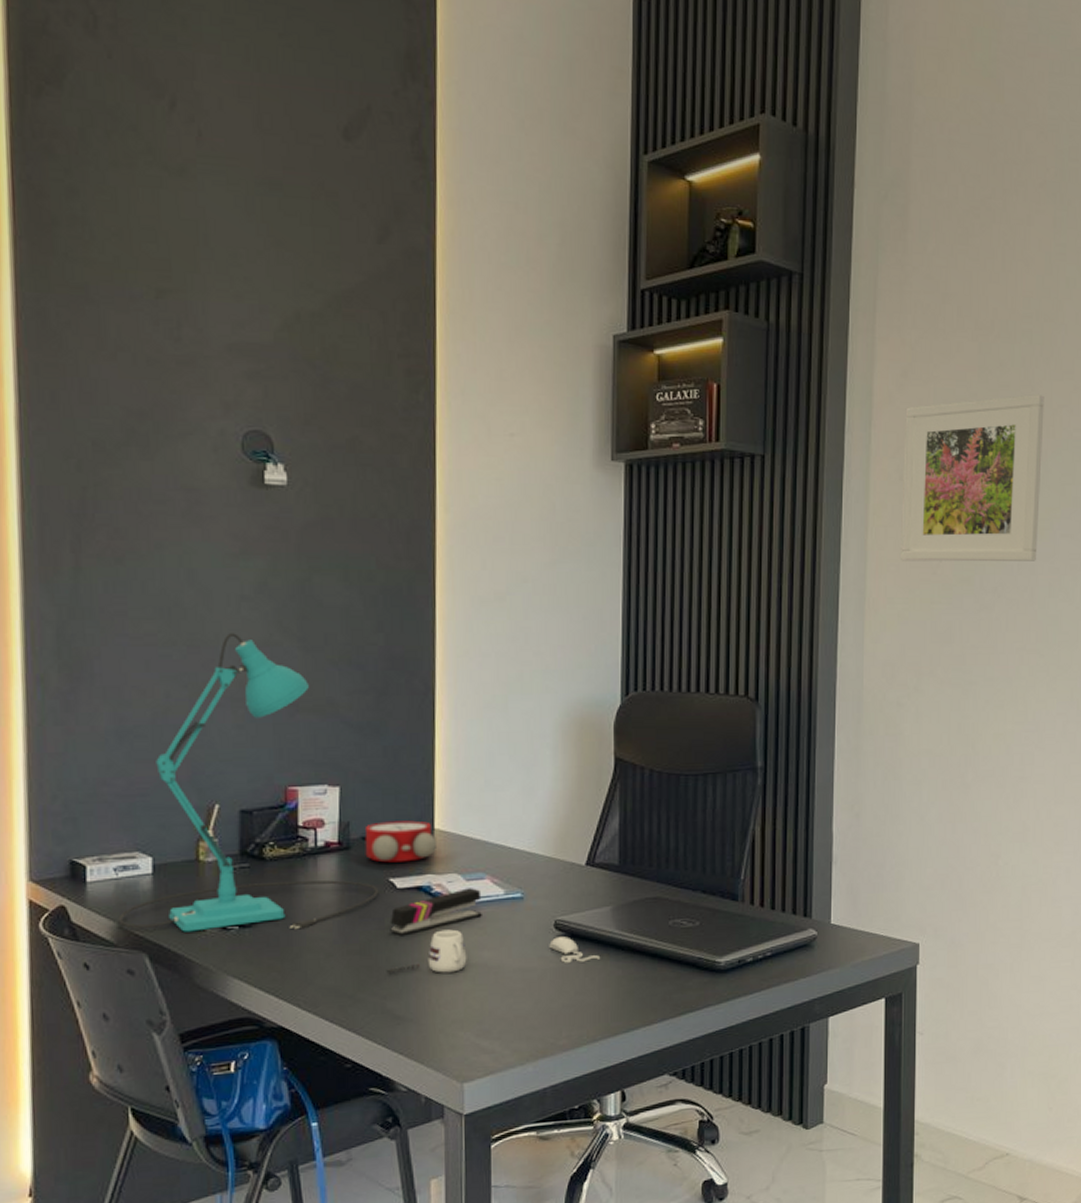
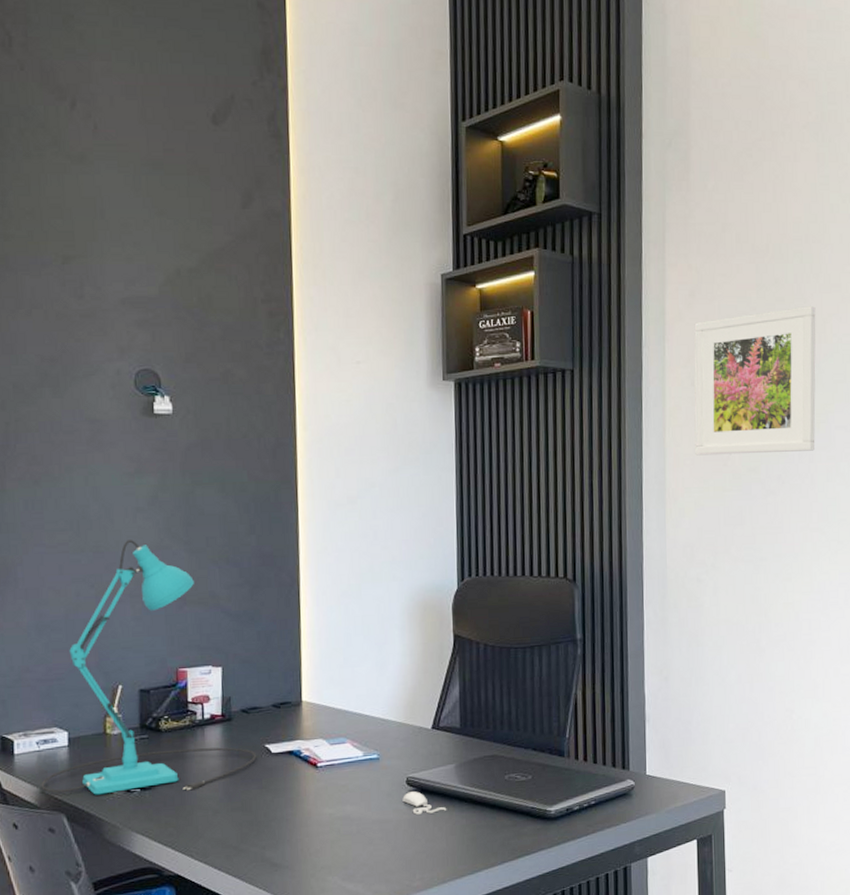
alarm clock: present [365,820,436,863] -> none [244,694,304,731]
mug: present [386,929,467,974] -> none [264,787,333,827]
stapler: present [390,888,482,936] -> none [266,751,344,795]

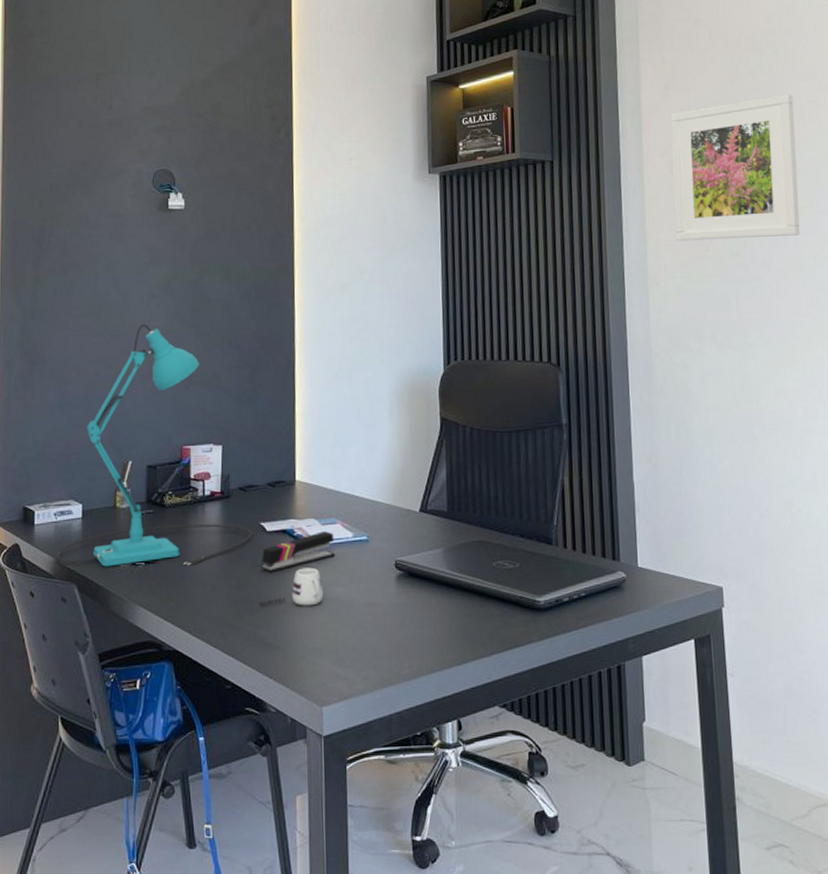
mug: none [264,787,333,827] -> present [258,567,324,606]
stapler: none [266,751,344,795] -> present [261,531,335,573]
computer mouse: present [402,791,447,815] -> none [391,575,435,599]

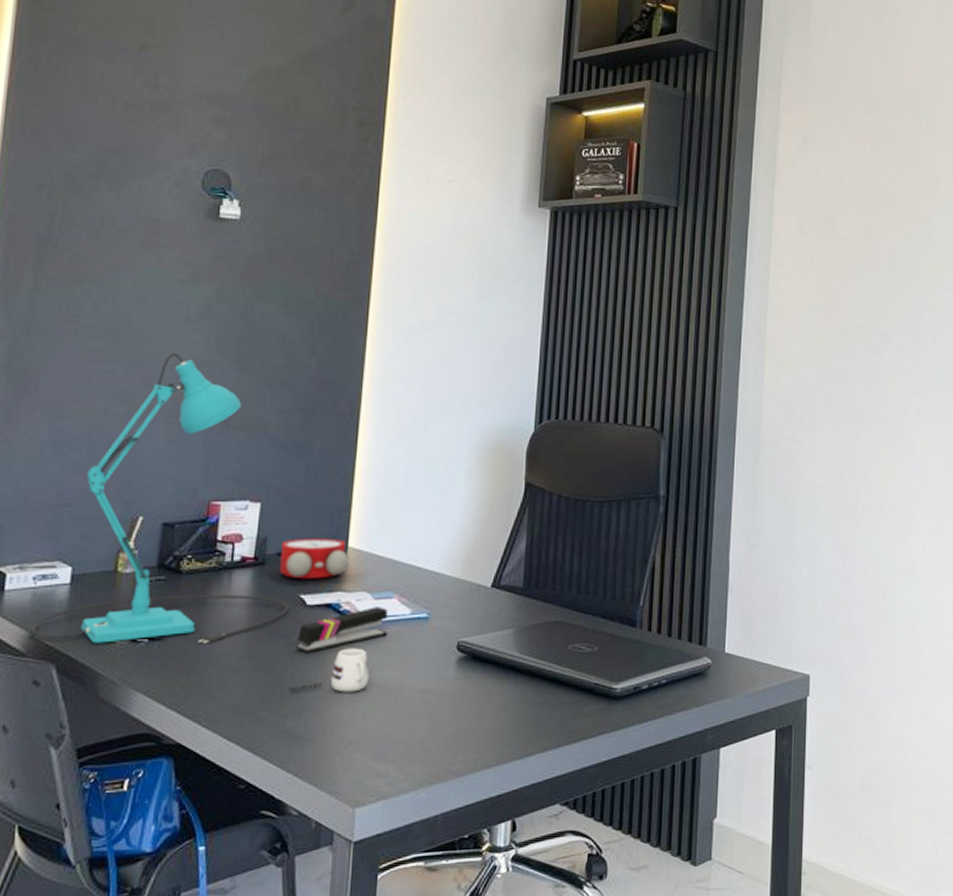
alarm clock: none [241,473,297,509] -> present [279,538,349,579]
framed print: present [670,94,800,241] -> none [798,162,930,311]

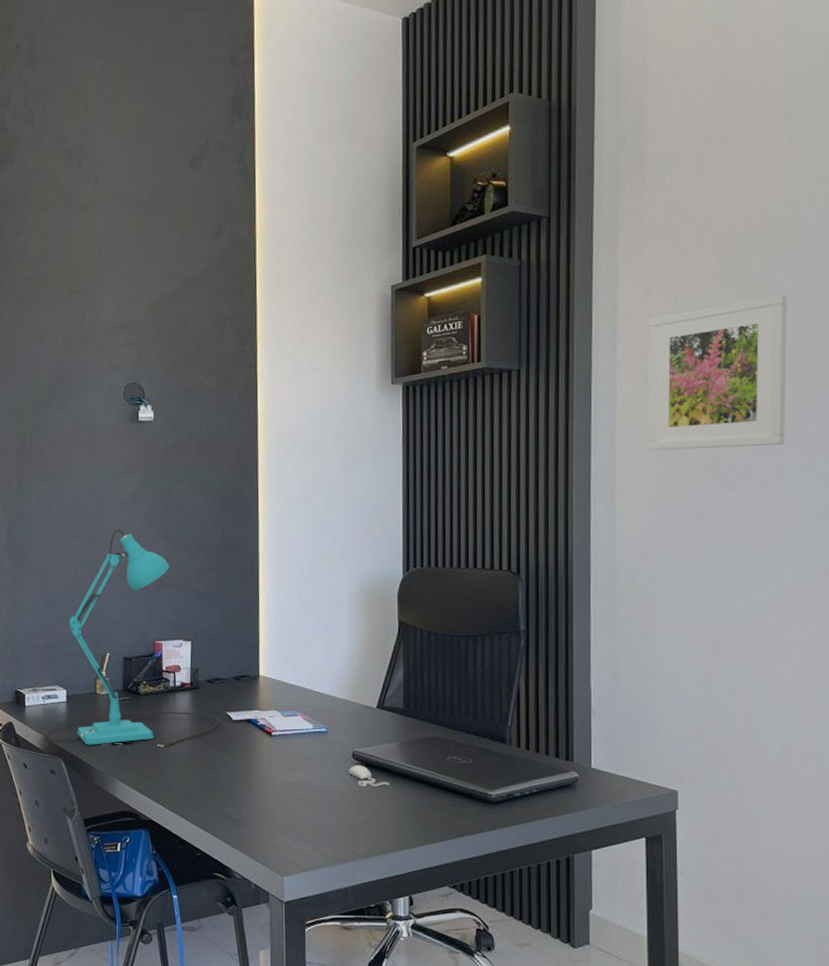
alarm clock: present [279,538,349,579] -> none [209,668,261,700]
mug: present [288,648,370,693] -> none [225,754,285,788]
stapler: present [296,607,389,654] -> none [227,722,296,757]
computer mouse: none [450,658,500,685] -> present [348,765,390,787]
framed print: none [798,162,930,311] -> present [647,294,787,451]

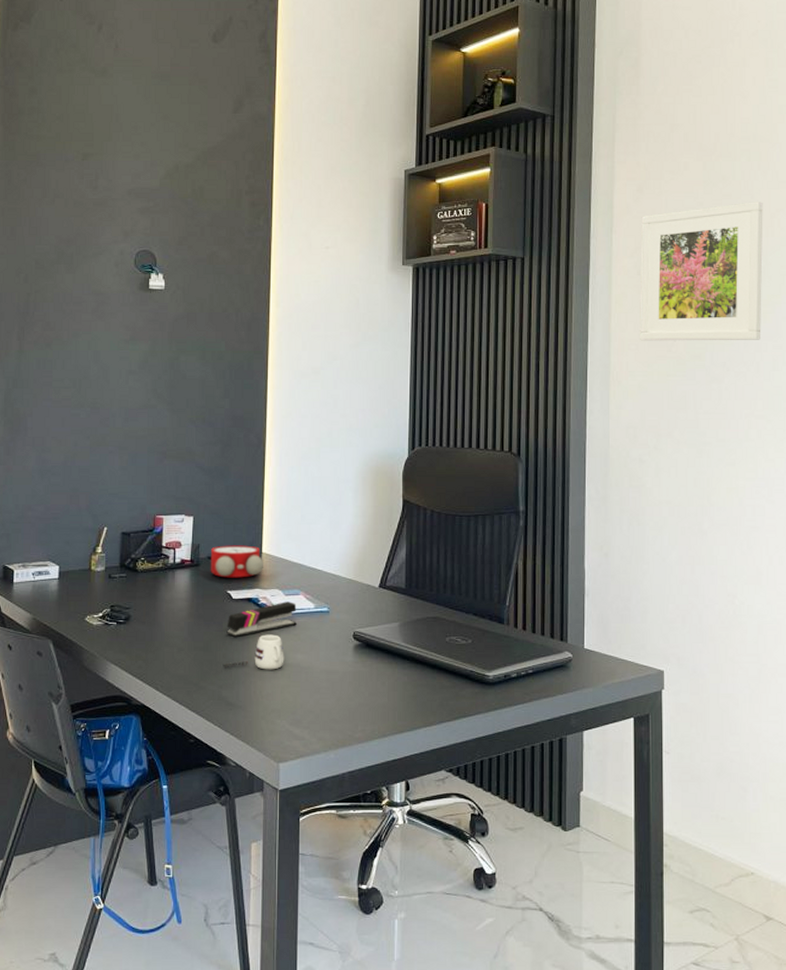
desk lamp: present [45,529,220,748] -> none [33,398,219,628]
alarm clock: none [209,668,261,700] -> present [210,545,263,578]
mug: none [225,754,285,788] -> present [223,634,284,670]
stapler: none [227,722,296,757] -> present [226,601,297,638]
computer mouse: present [348,765,390,787] -> none [349,646,390,668]

